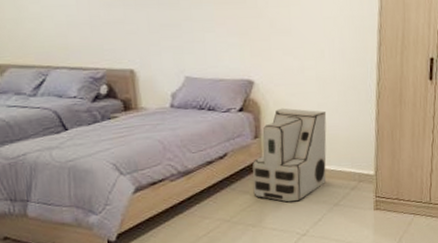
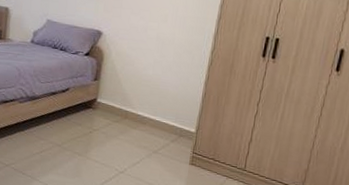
air purifier: present [252,108,327,203] -> none [85,58,161,142]

